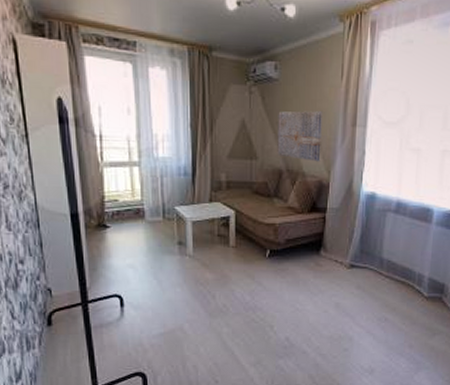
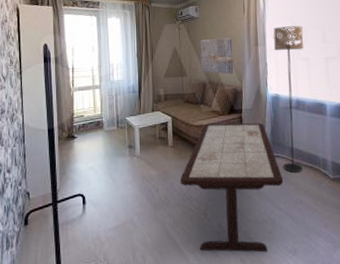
coffee table: none [242,222,369,370] -> present [180,123,284,253]
floor lamp: none [370,102,419,288] -> present [273,26,303,173]

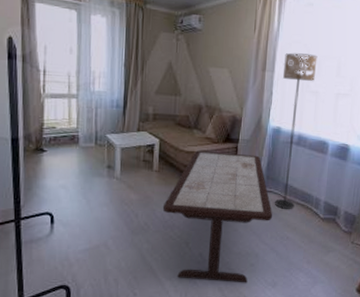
wall art: present [200,36,234,74] -> none [198,56,238,100]

